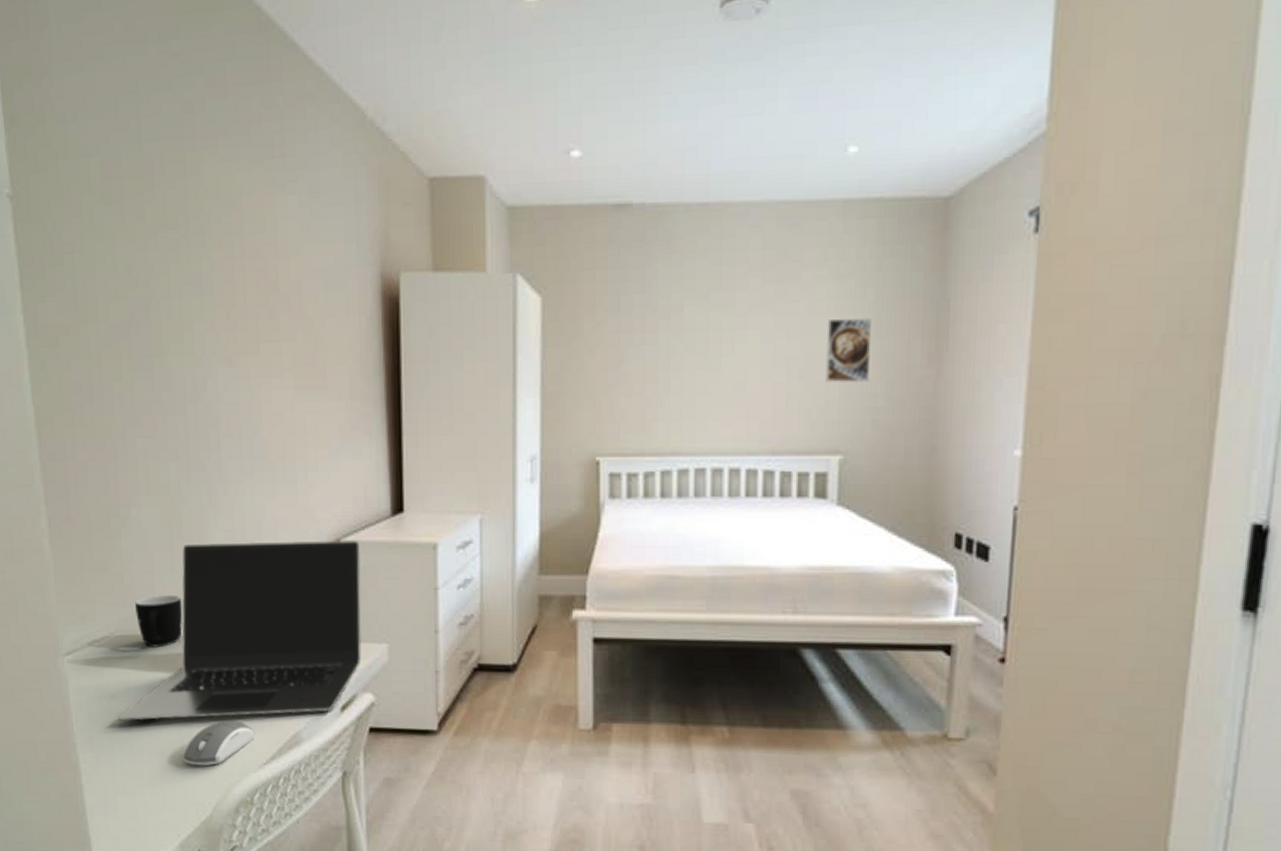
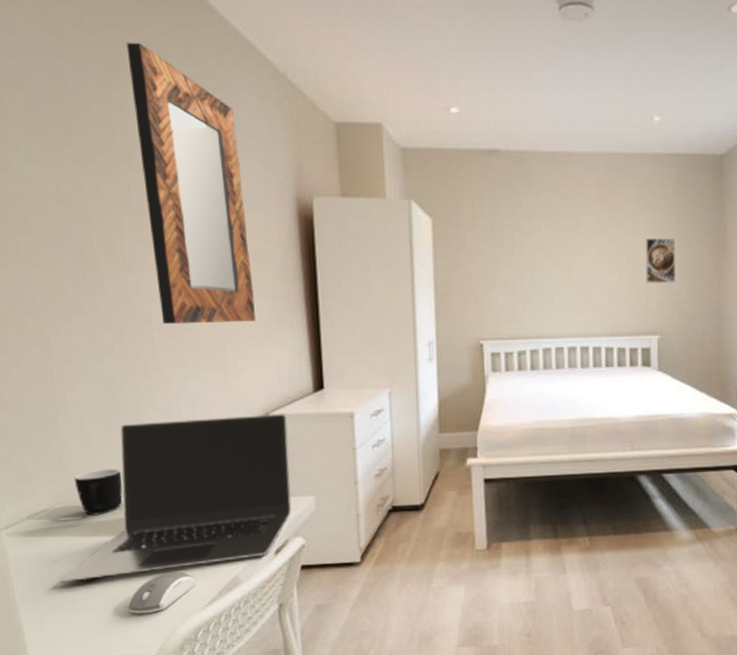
home mirror: none [203,93,330,429] -> present [126,42,256,325]

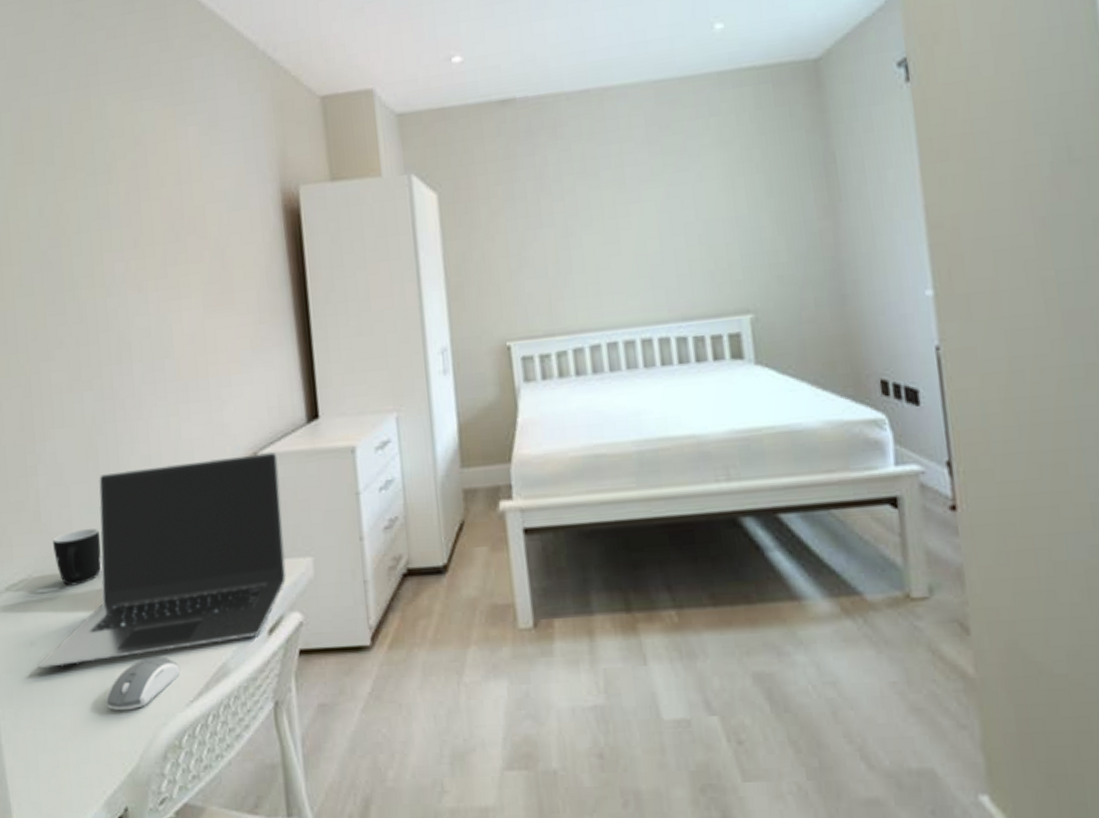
home mirror: present [126,42,256,325] -> none [105,44,240,353]
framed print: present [645,237,676,284] -> none [719,178,768,244]

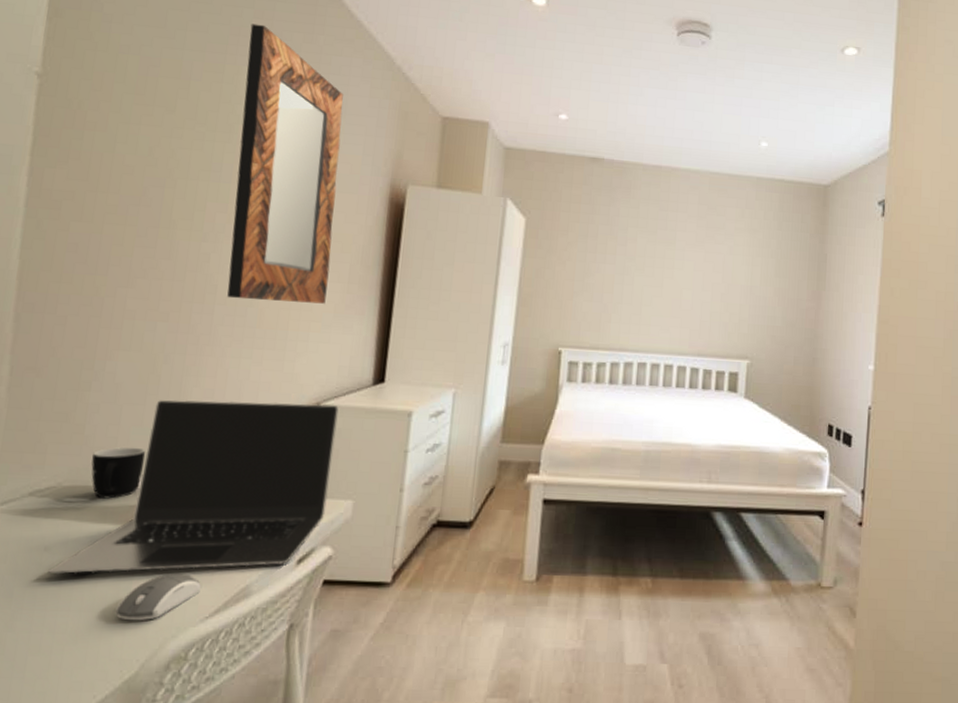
home mirror: none [105,44,240,353] -> present [227,23,343,304]

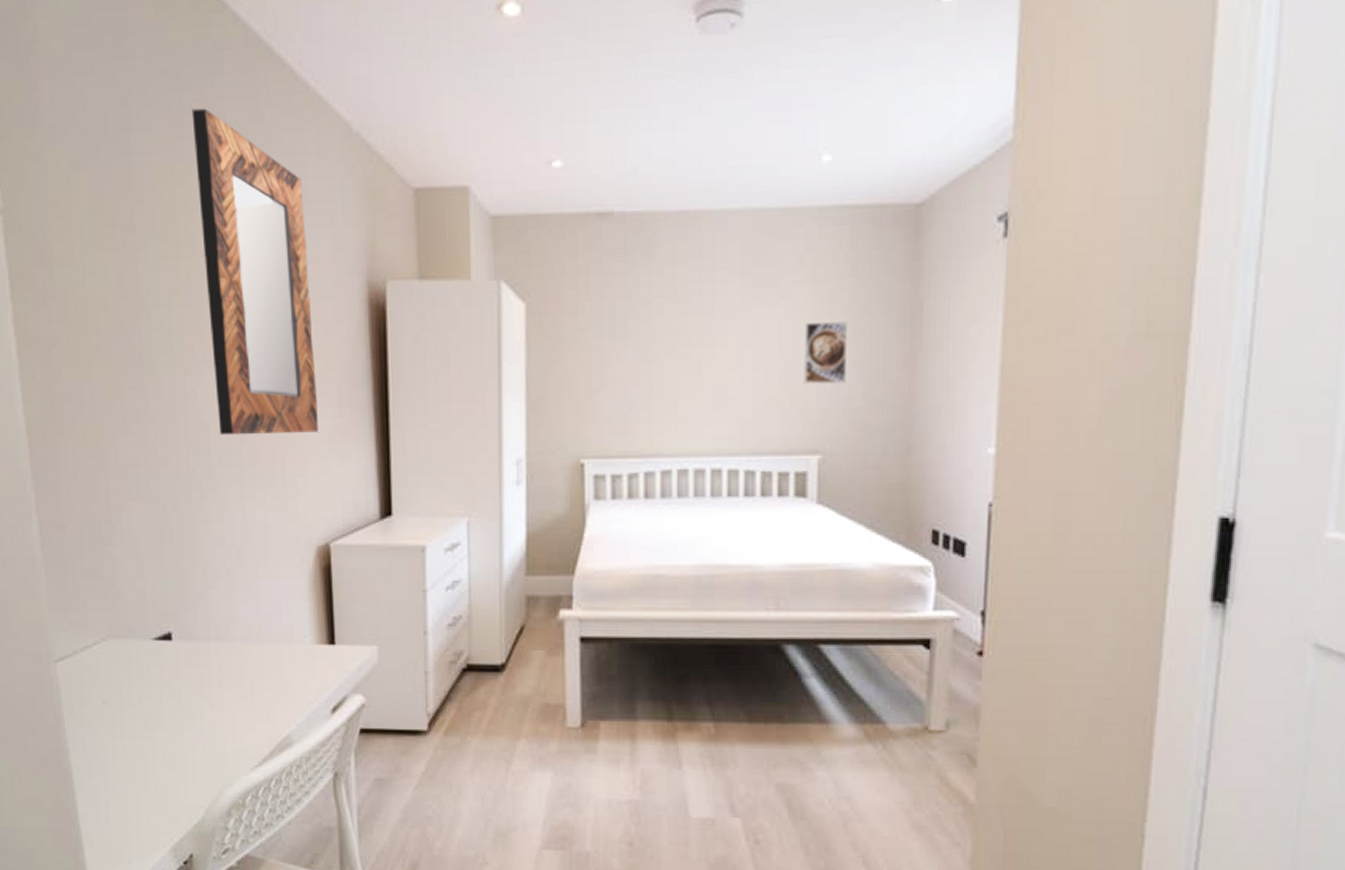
laptop: present [48,399,339,575] -> none [110,543,353,726]
mug: present [91,447,146,499] -> none [126,600,174,652]
computer mouse: present [115,573,202,621] -> none [174,724,247,770]
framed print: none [739,260,774,308] -> present [804,320,848,385]

